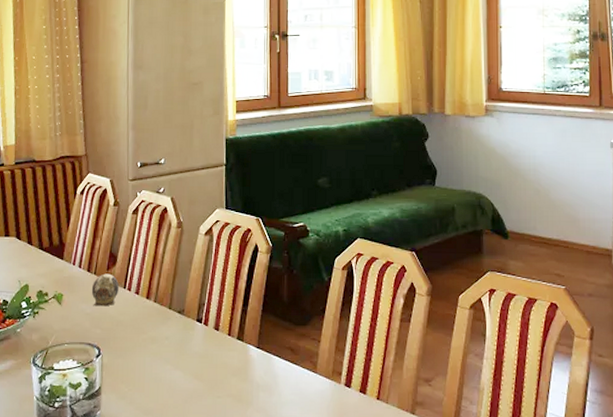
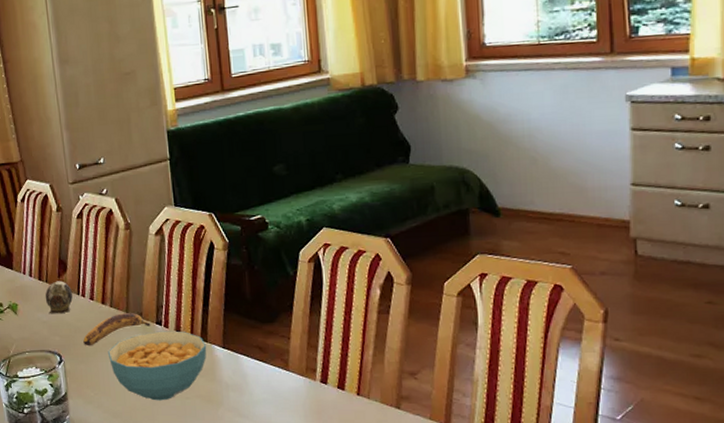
banana: none [124,309,191,341] -> present [83,313,151,346]
cereal bowl: none [146,328,242,399] -> present [107,331,207,401]

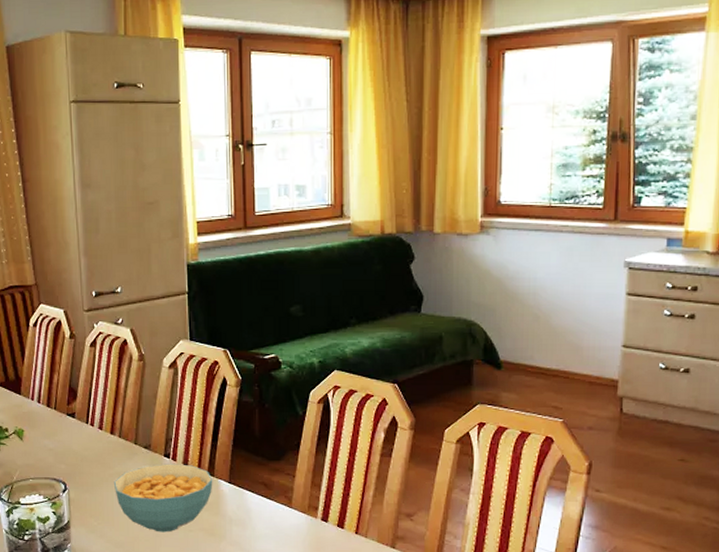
decorative egg: present [45,281,73,314] -> none [52,408,81,442]
banana: present [83,313,151,346] -> none [89,444,159,476]

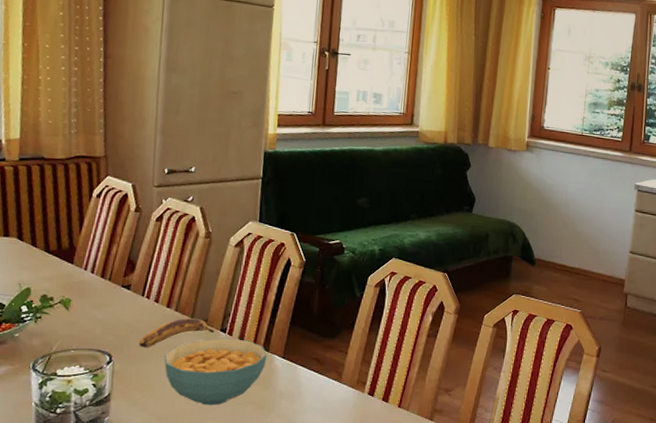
banana: none [89,444,159,476] -> present [139,318,215,348]

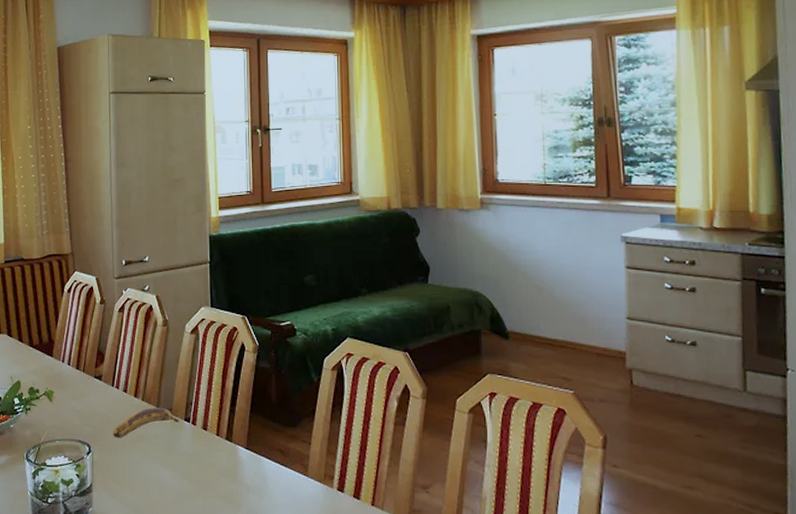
cereal bowl: present [163,338,268,406] -> none [135,428,231,499]

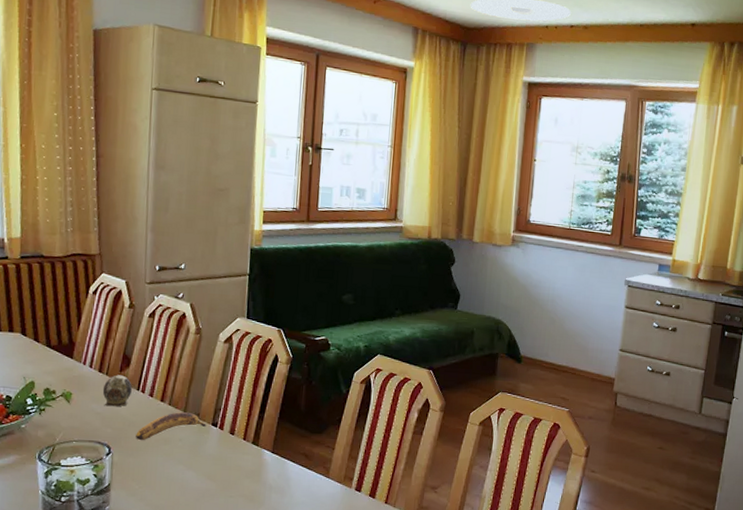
decorative egg: none [80,371,107,404] -> present [102,375,132,407]

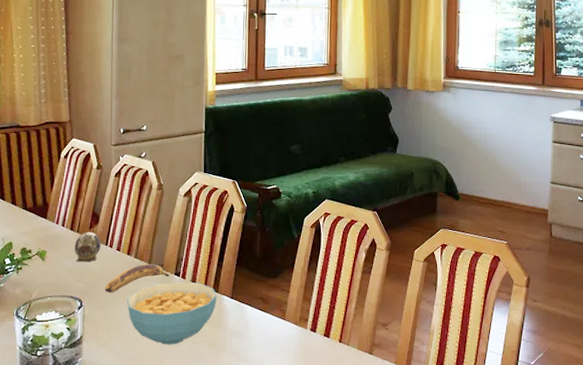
cereal bowl: none [159,432,257,498] -> present [126,281,217,345]

